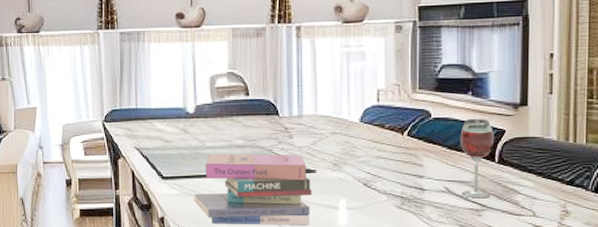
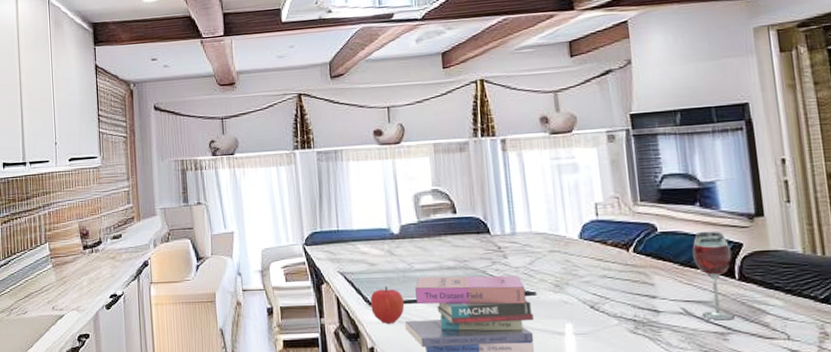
fruit: none [163,162,195,197] -> present [370,286,405,325]

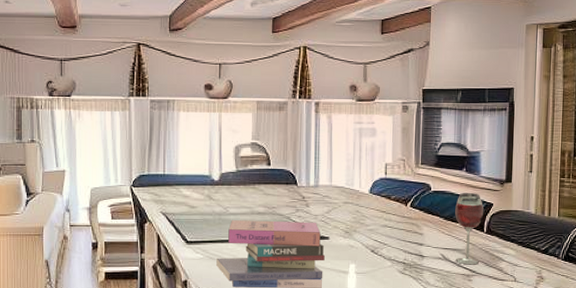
fruit: present [370,286,405,325] -> none [188,227,218,261]

